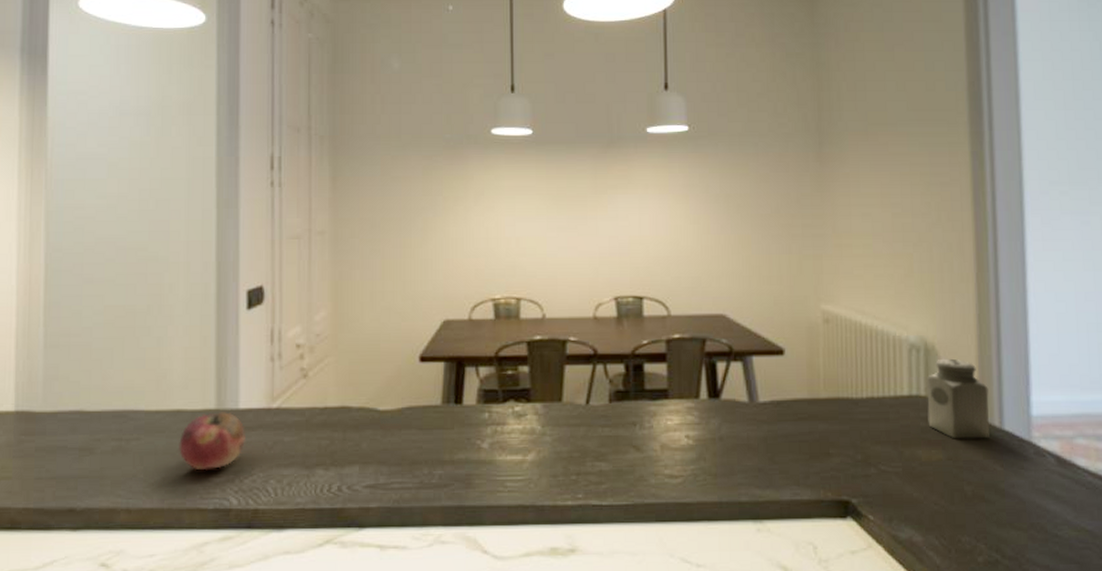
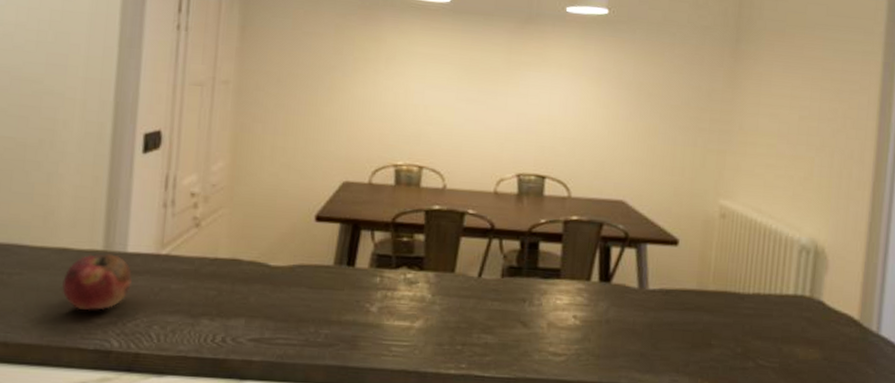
salt shaker: present [926,358,990,439] -> none [809,262,871,343]

